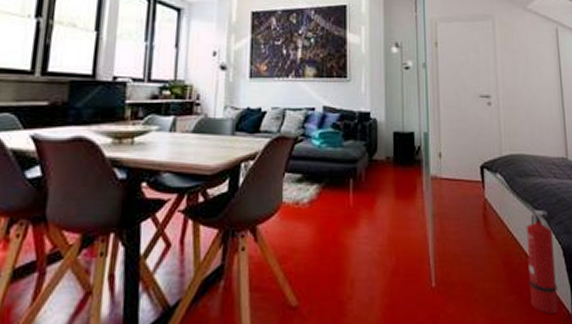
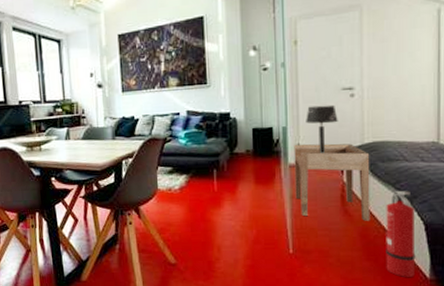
side table: none [435,153,512,245] -> present [294,143,370,221]
table lamp: none [447,112,478,164] -> present [306,104,338,153]

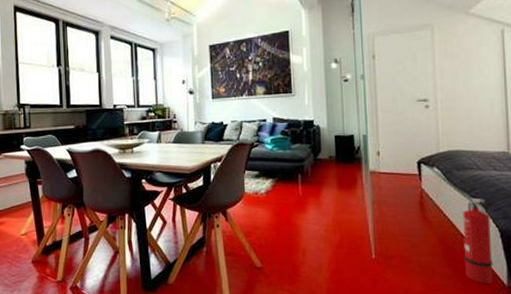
side table: present [294,143,370,221] -> none [374,151,448,227]
table lamp: present [306,104,338,153] -> none [384,115,415,161]

